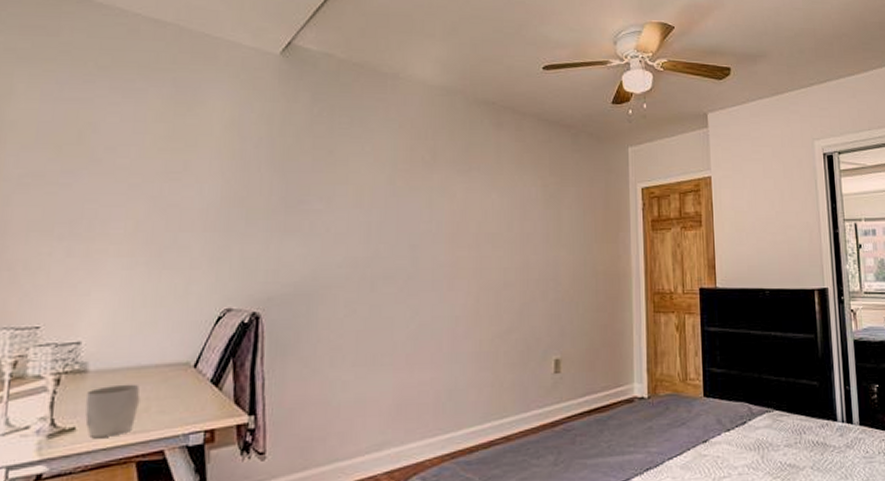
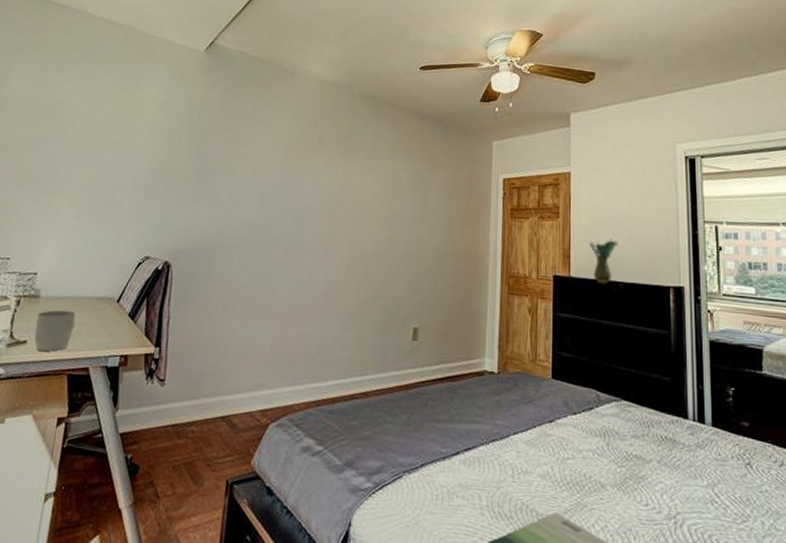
vase: none [733,245,763,294] -> present [589,239,619,286]

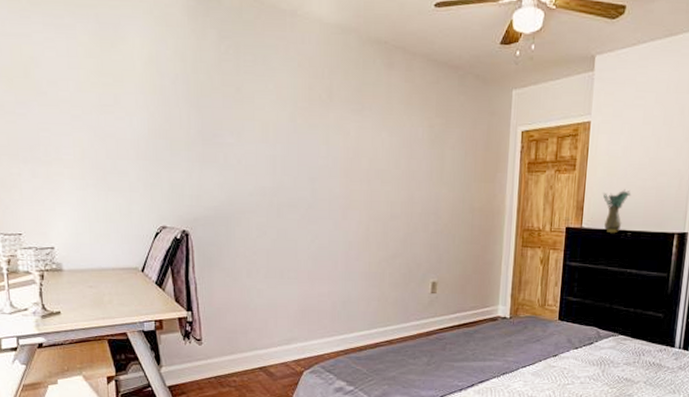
mug: present [34,310,76,351] -> none [64,281,105,320]

